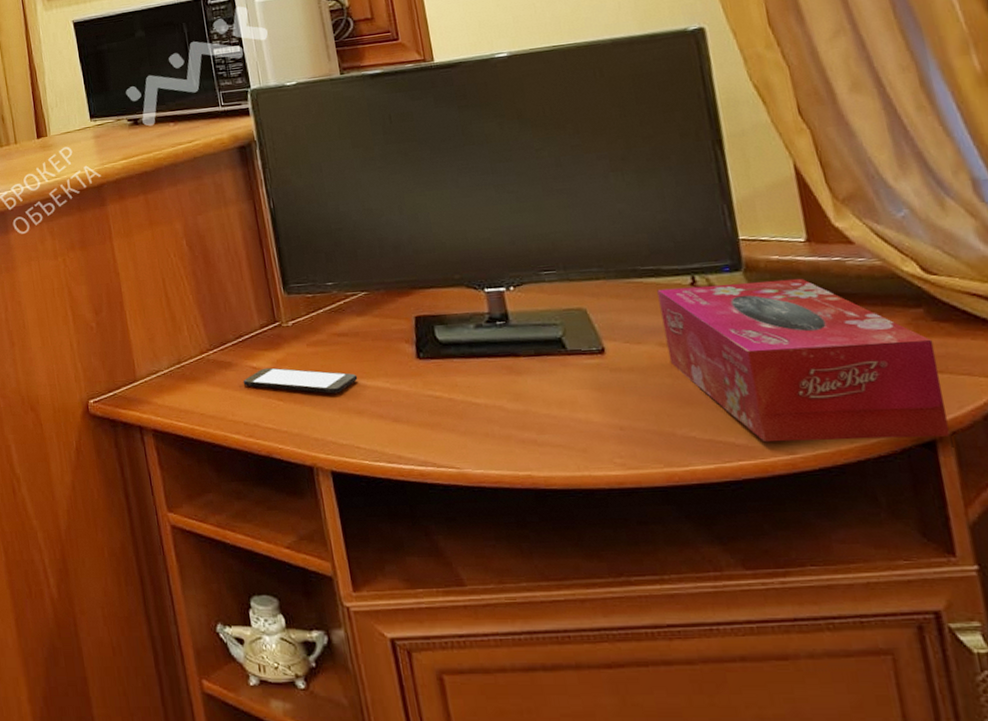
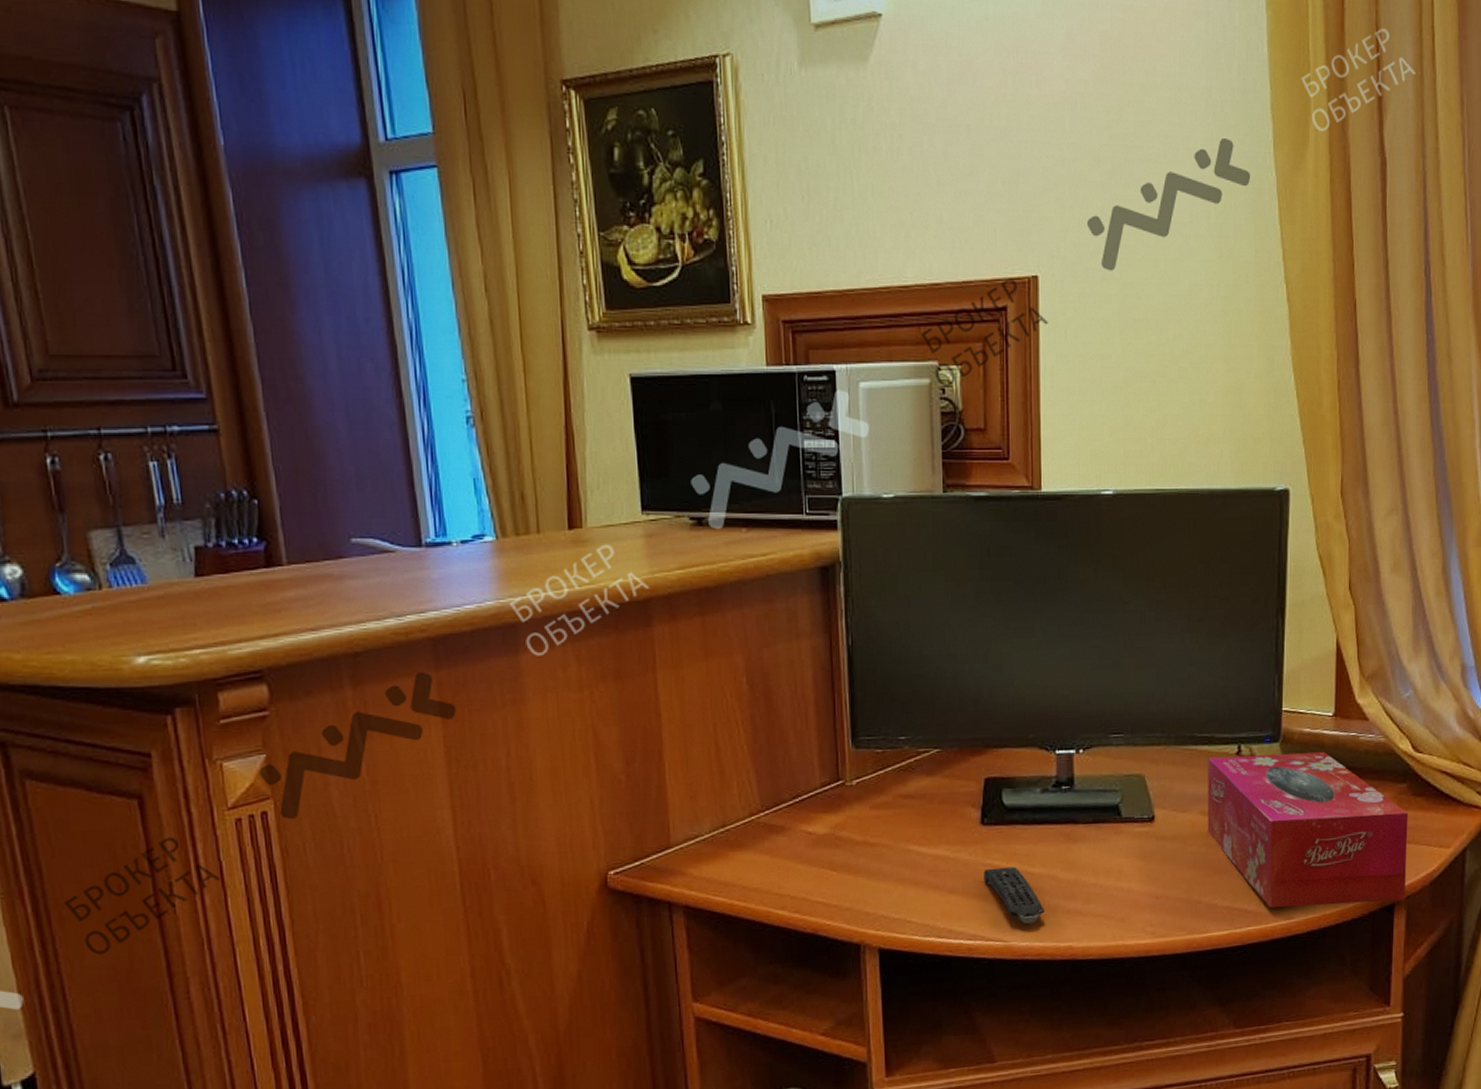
smartphone: present [242,367,358,394] -> none [794,833,919,863]
remote control: none [426,397,496,453] -> present [984,866,1044,925]

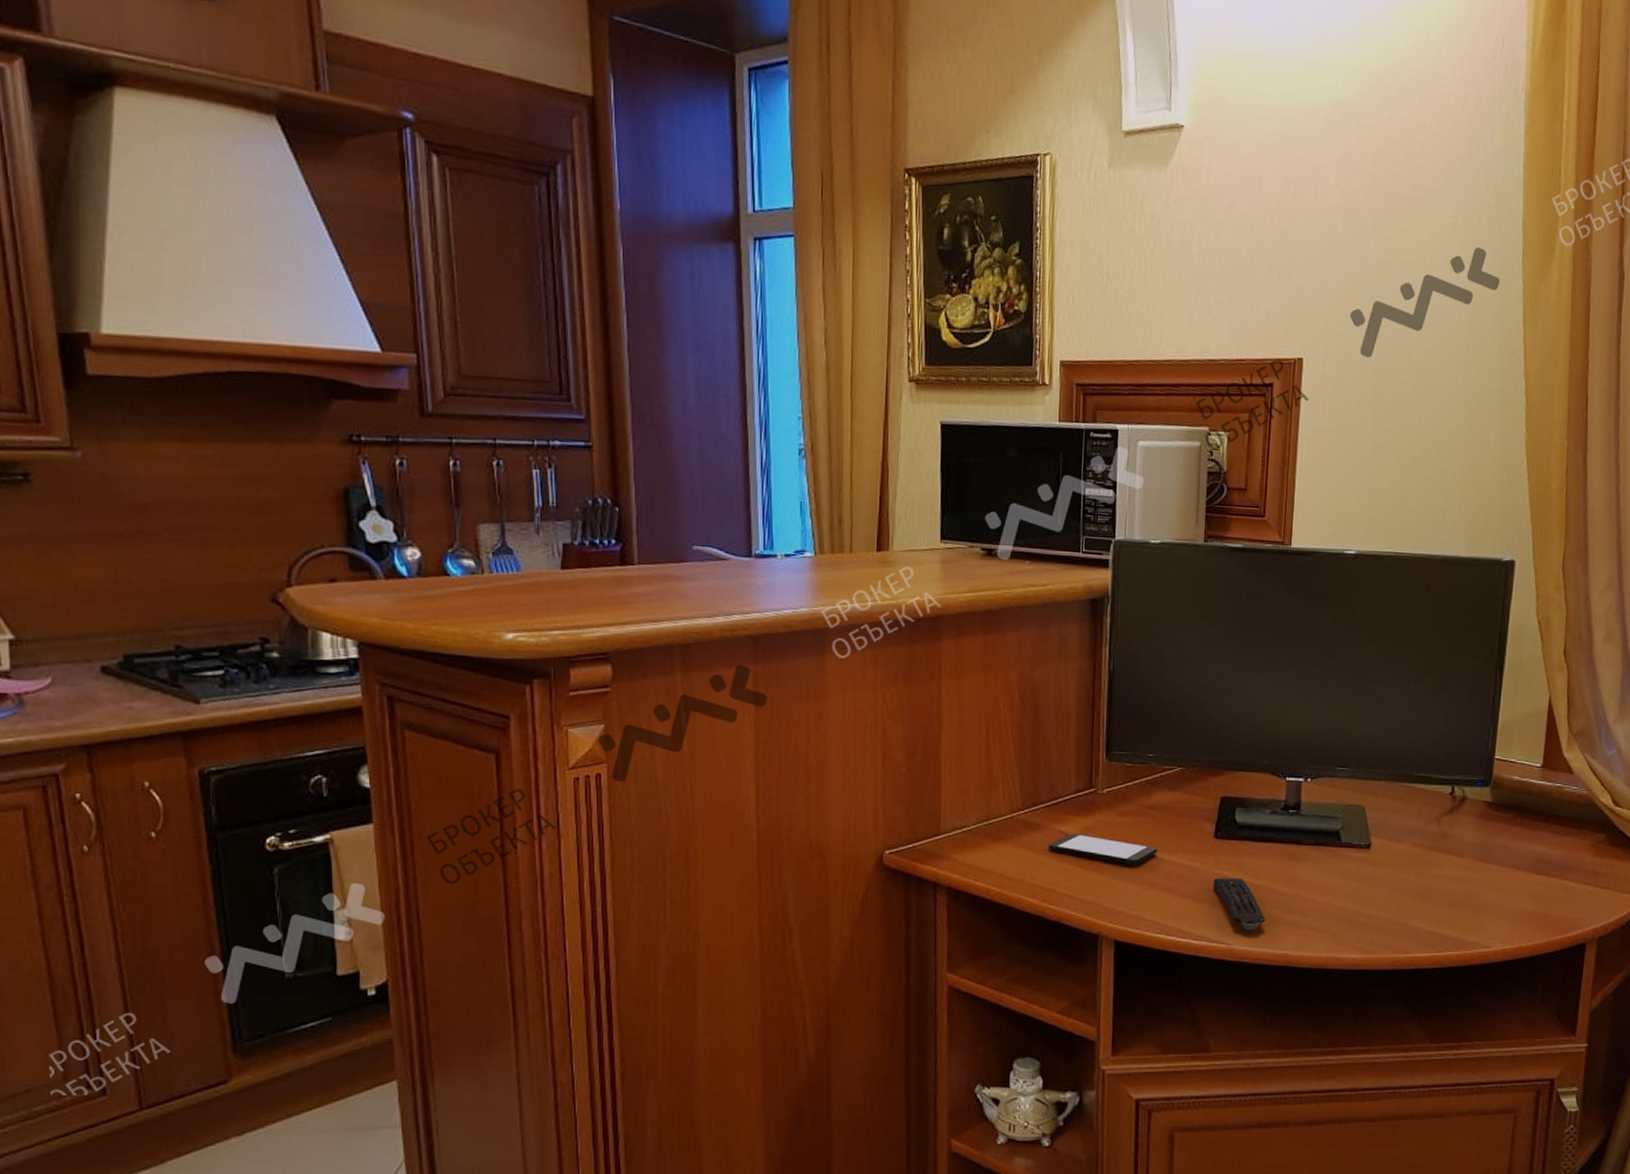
smartphone: none [794,833,919,863] -> present [1048,833,1158,865]
tissue box: present [1207,751,1408,909] -> none [1418,795,1605,940]

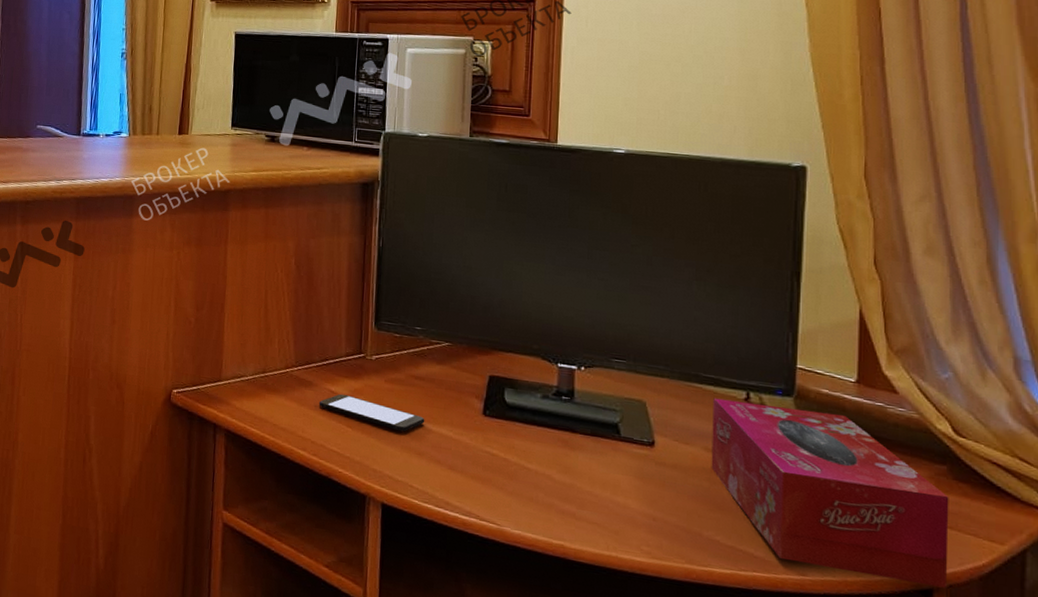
remote control: present [1213,878,1265,931] -> none [482,455,538,515]
tissue box: none [1418,795,1605,940] -> present [711,398,949,588]

